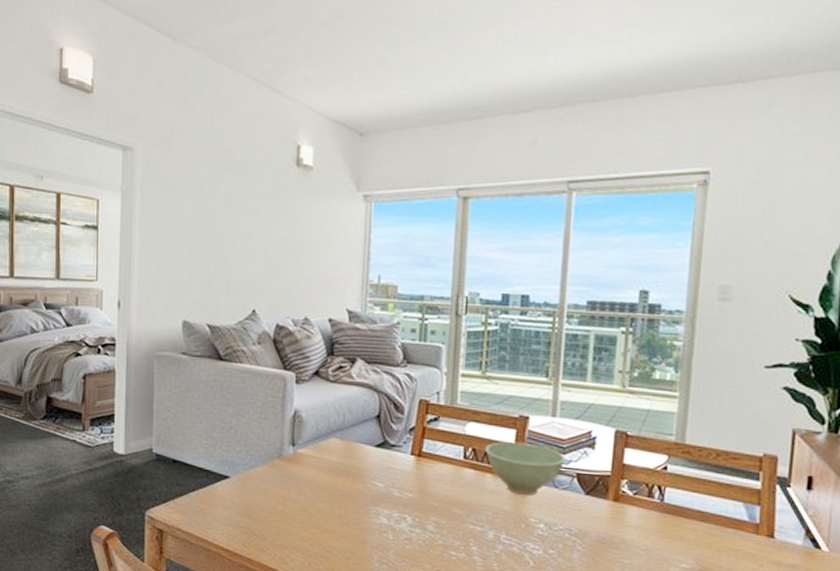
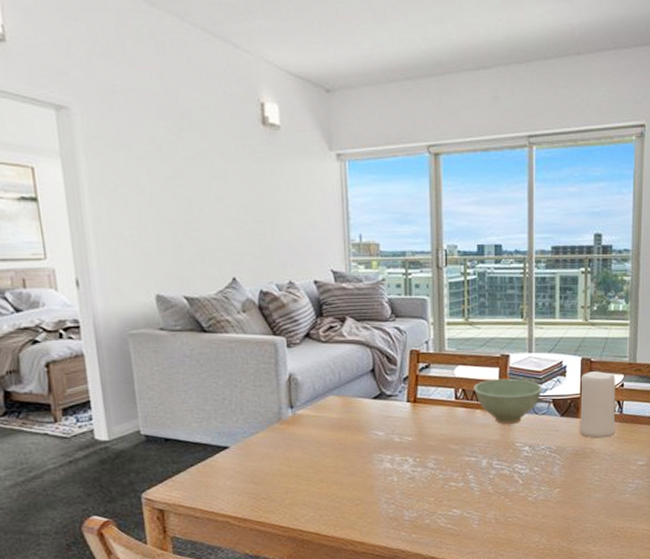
candle: none [607,447,657,528] -> present [579,371,616,439]

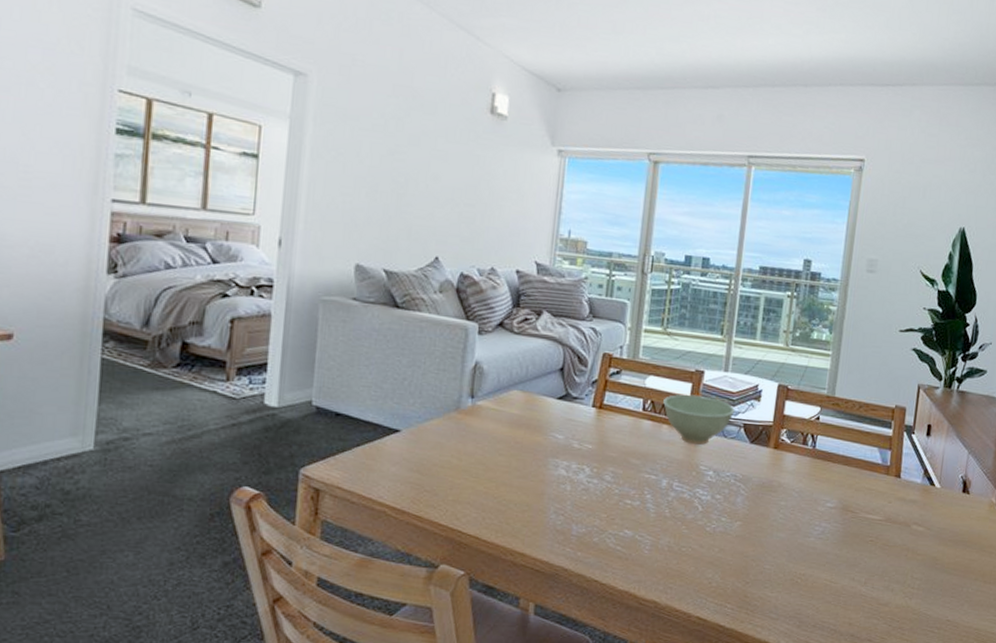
candle: present [579,371,616,439] -> none [768,399,812,473]

